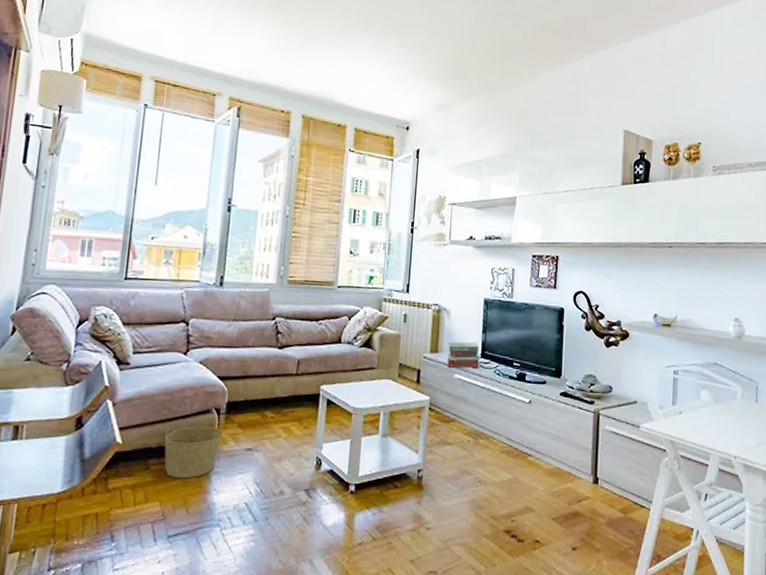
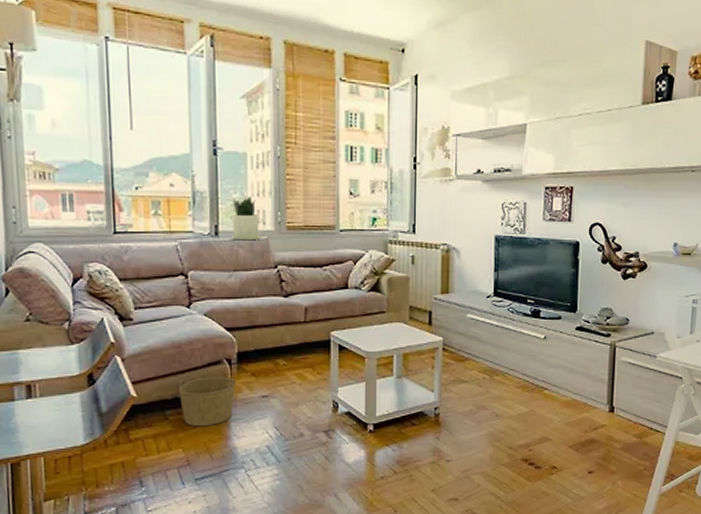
planter: none [234,250,263,293] -> present [230,196,261,241]
books: present [447,341,479,369] -> none [459,280,492,309]

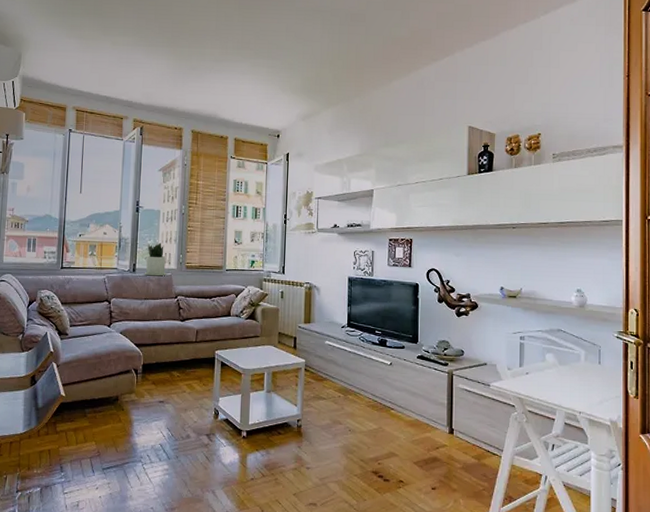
basket: present [178,377,236,427] -> none [96,383,140,425]

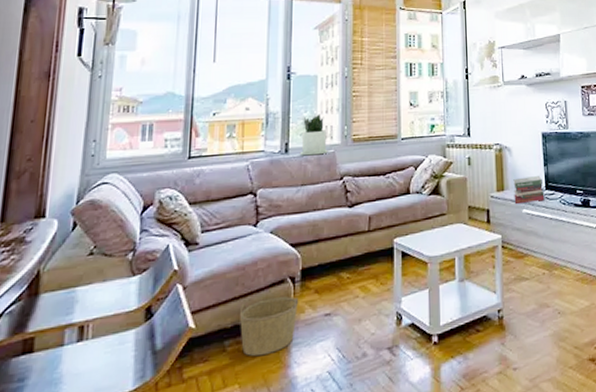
basket: none [96,383,140,425] -> present [239,296,299,357]
books: none [318,313,346,337] -> present [513,175,545,205]

